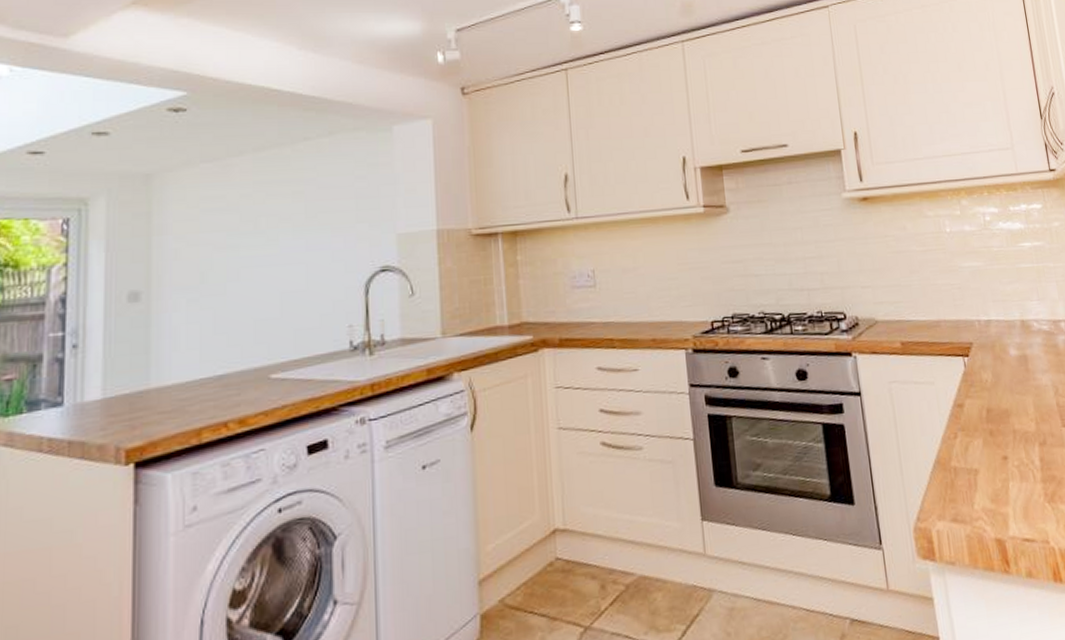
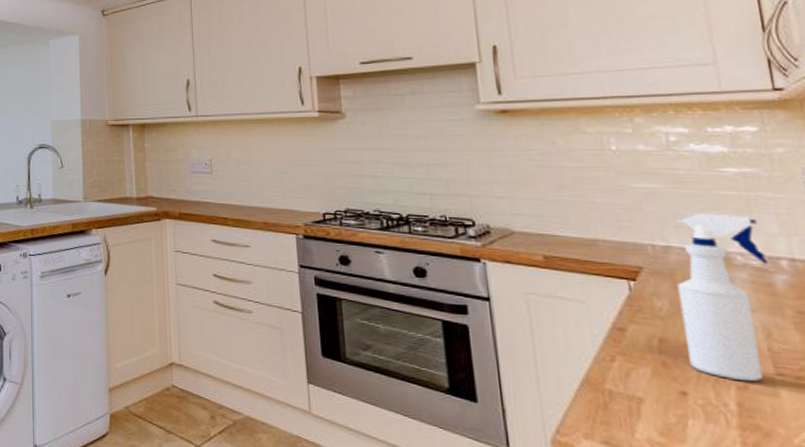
spray bottle: none [993,285,1055,438] -> present [676,213,768,382]

